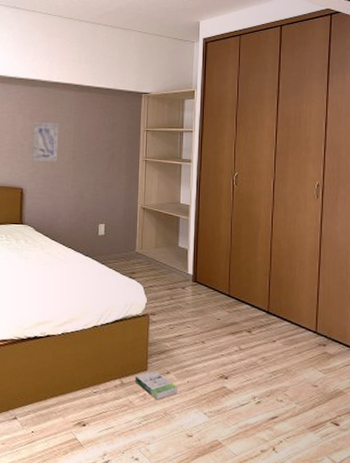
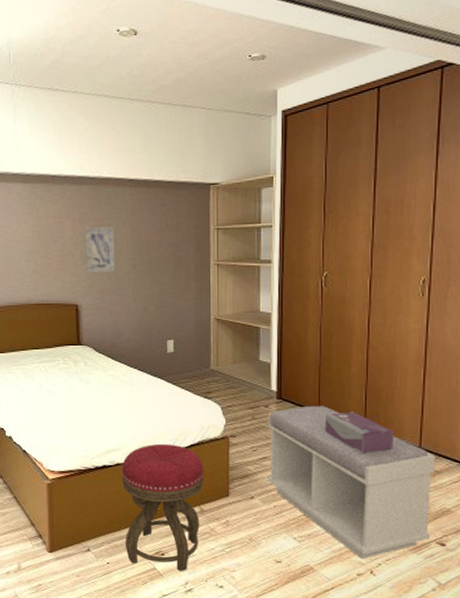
stool: none [50,318,126,442] -> present [122,443,204,571]
box: present [134,370,177,400] -> none [215,496,263,526]
bench: none [182,289,329,435] -> present [267,405,435,558]
tissue box: none [233,296,294,335] -> present [324,411,395,453]

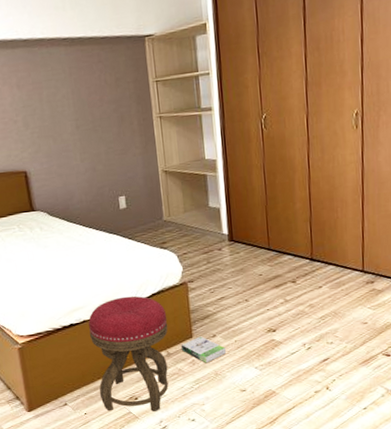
wall art: present [84,227,115,273] -> none [23,89,60,139]
box: none [215,496,263,526] -> present [180,336,226,363]
bench: present [267,405,435,558] -> none [222,242,378,377]
tissue box: present [324,411,395,453] -> none [275,245,340,282]

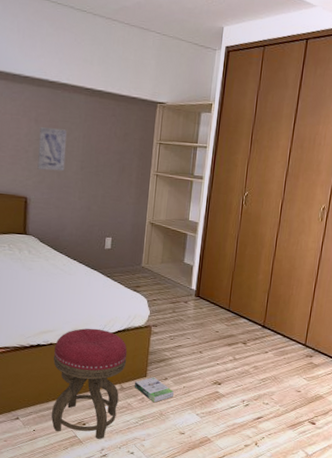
wall art: none [23,89,60,139] -> present [37,127,68,171]

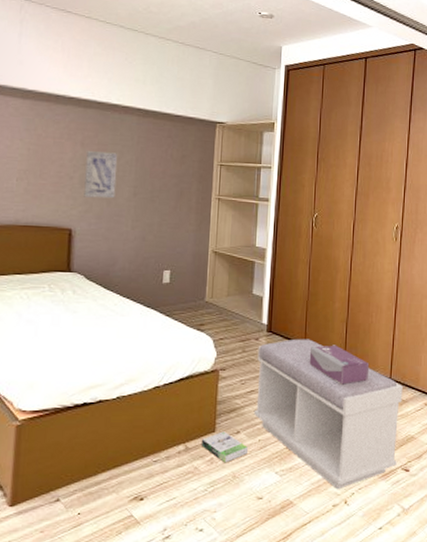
stool: present [51,328,128,439] -> none [101,378,192,516]
bench: none [180,304,316,433] -> present [253,338,403,489]
tissue box: none [231,312,287,347] -> present [309,345,370,385]

